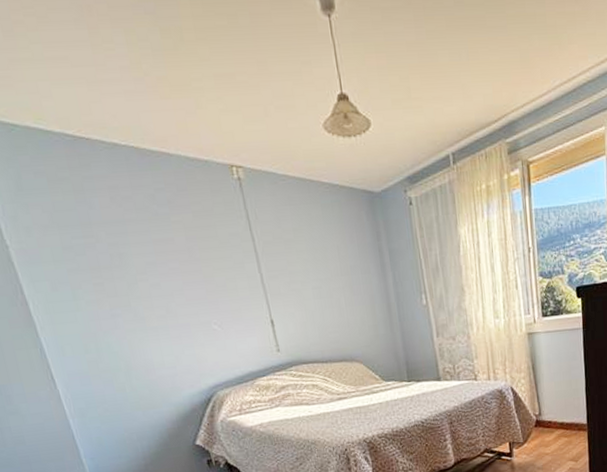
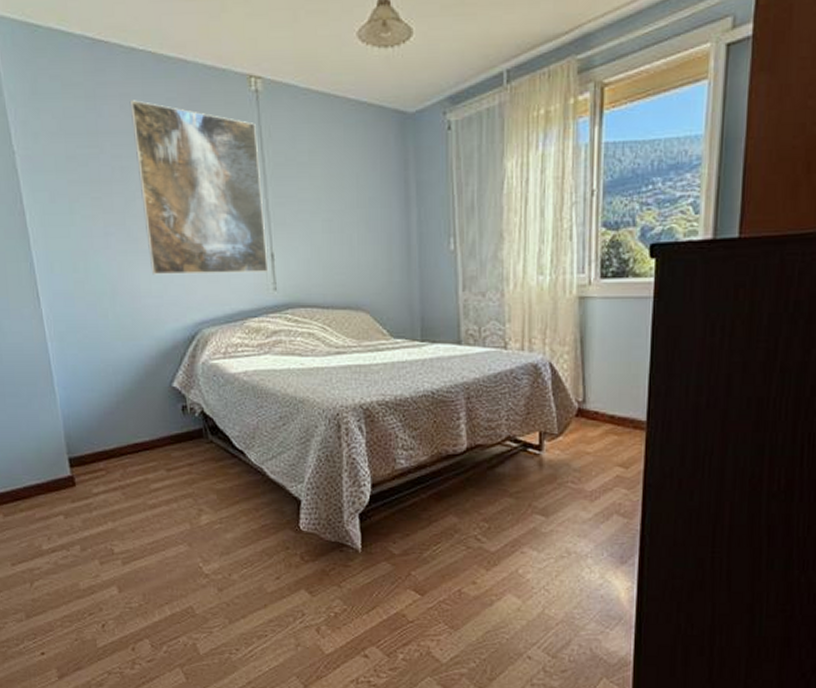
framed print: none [119,191,271,349] -> present [129,100,269,275]

